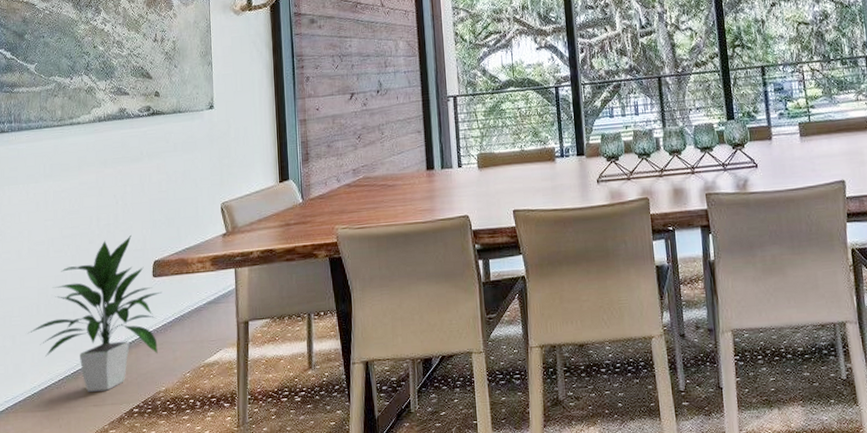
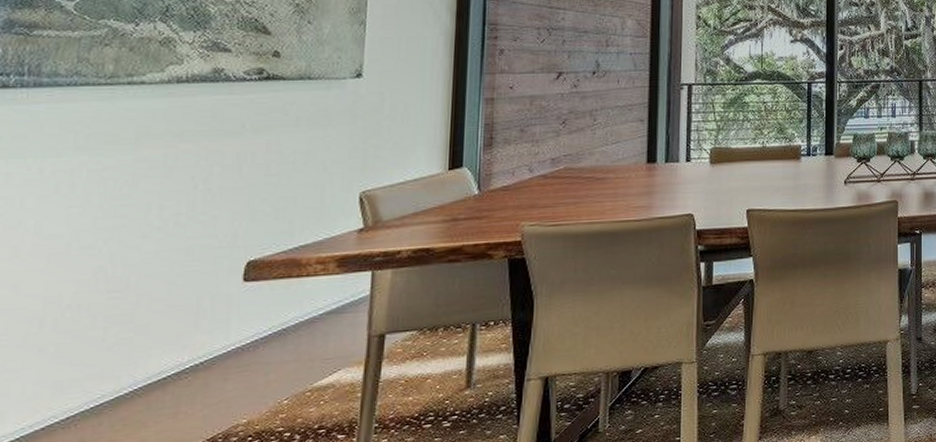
indoor plant: present [27,234,161,392] -> none [18,228,255,431]

